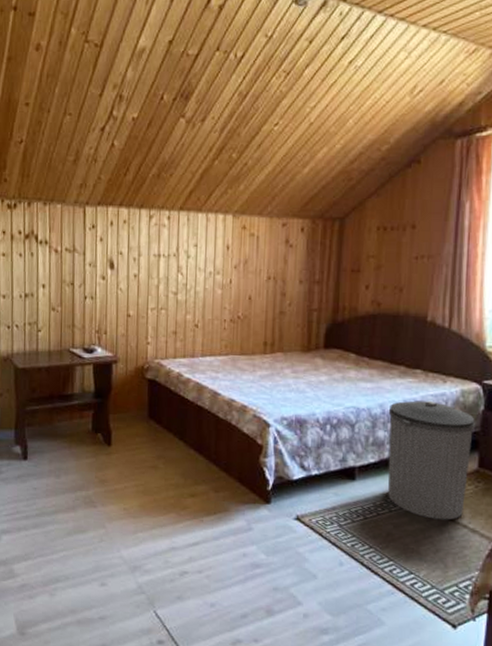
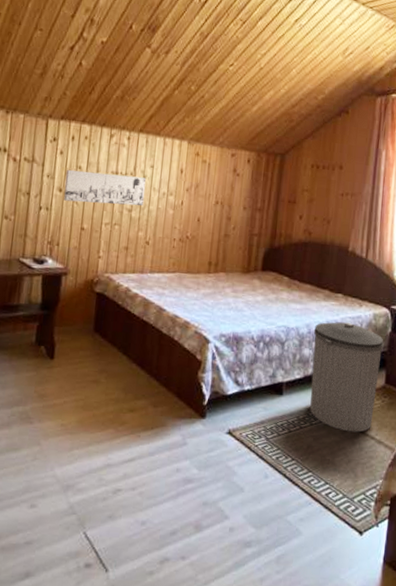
wall art: none [107,256,191,289] -> present [64,169,147,206]

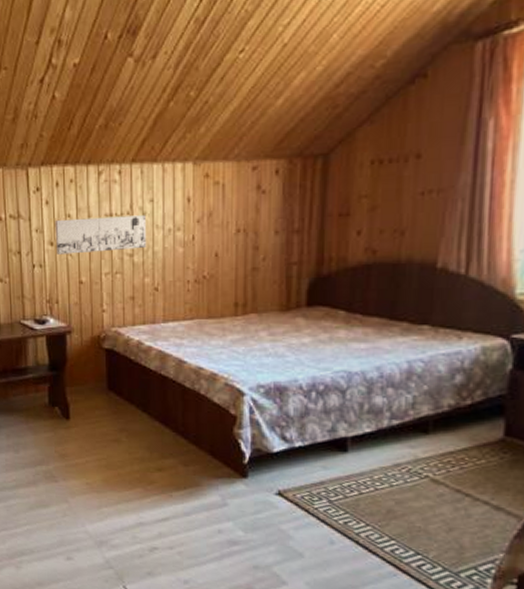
trash can: present [310,322,384,433] -> none [387,361,501,496]

